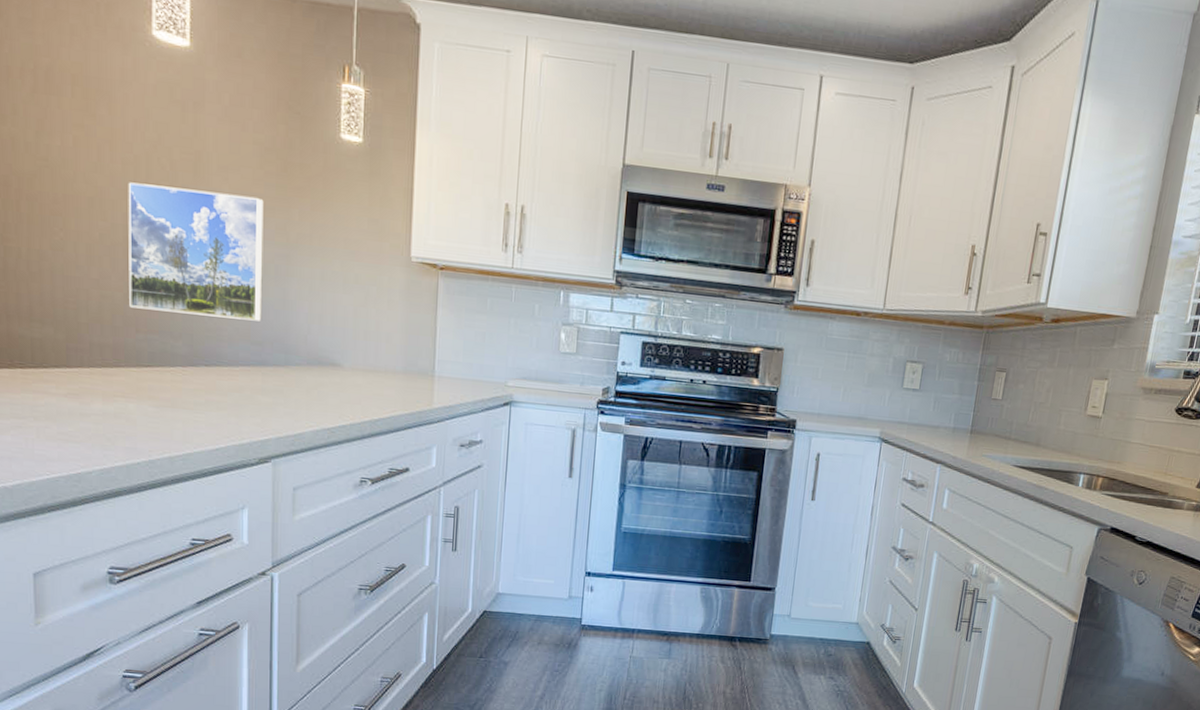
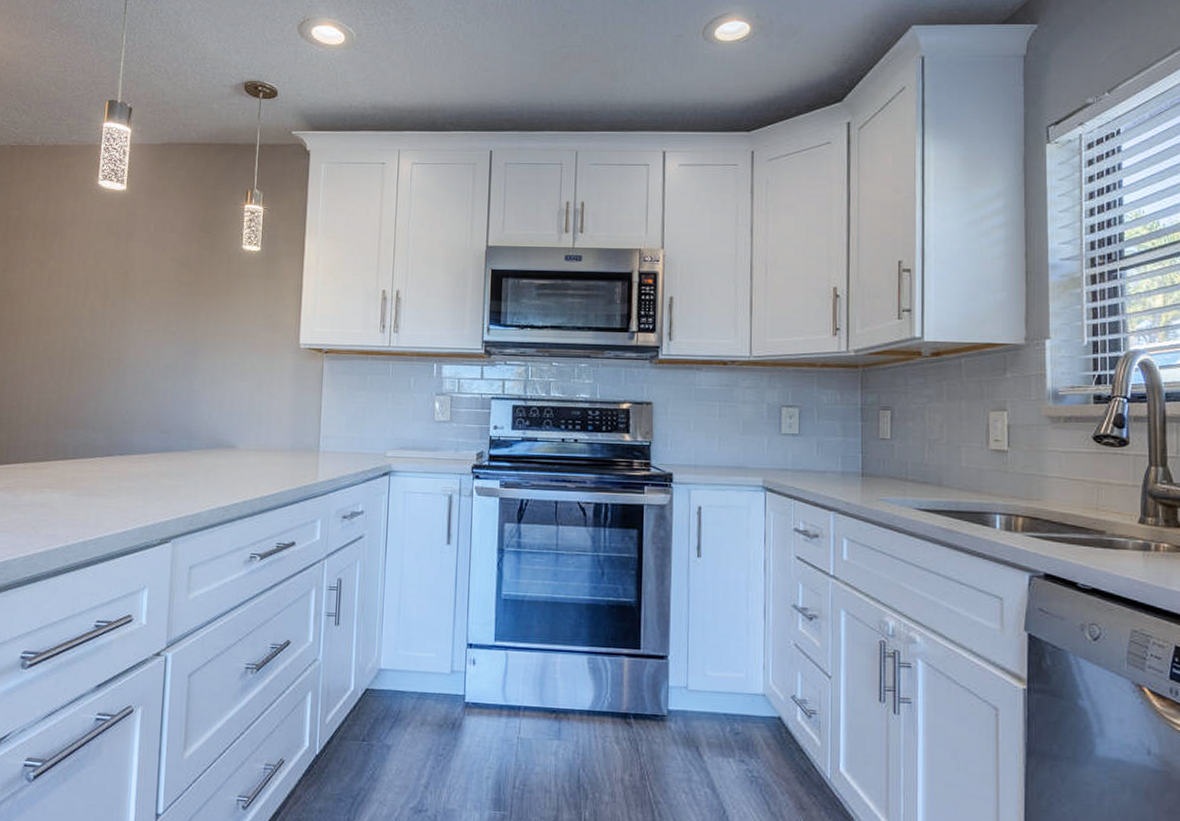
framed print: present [128,182,264,322] -> none [61,302,177,412]

